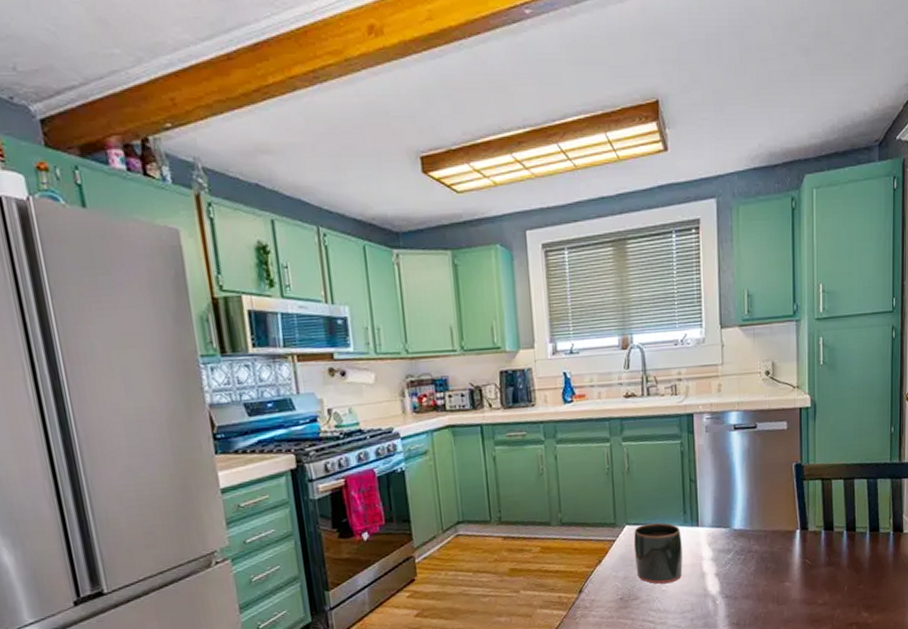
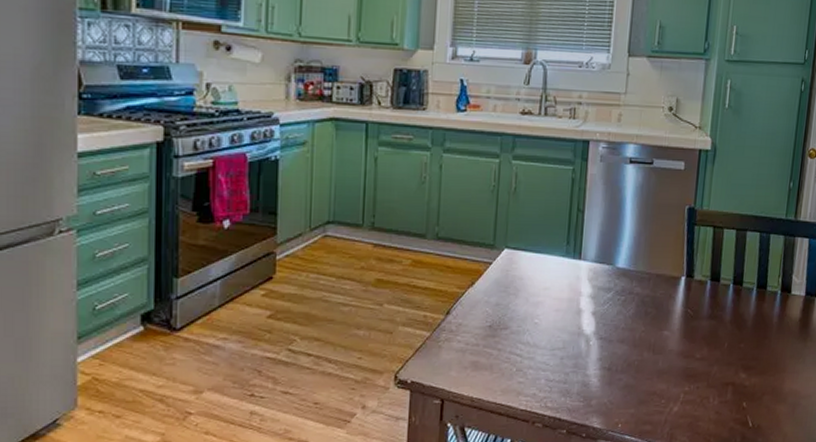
mug: present [633,522,683,584] -> none [509,250,562,315]

